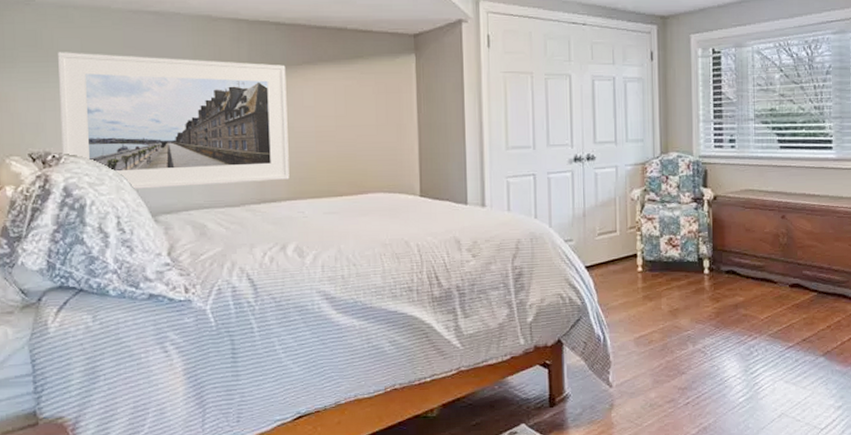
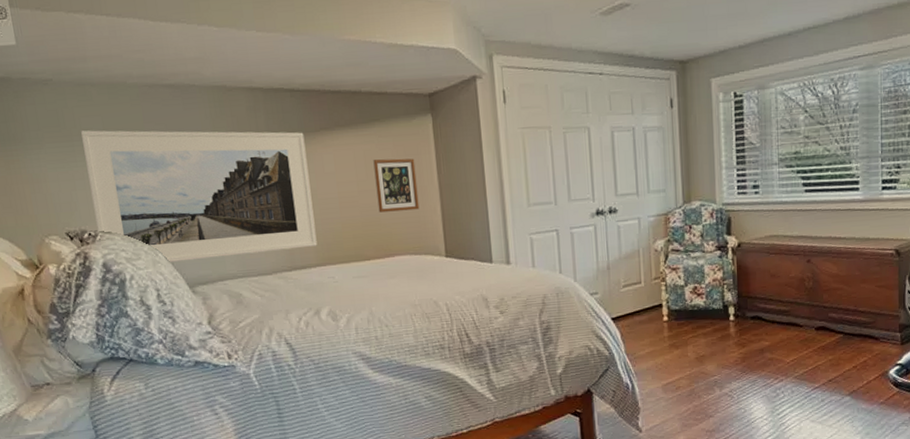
picture frame: none [353,95,397,149] -> present [373,158,420,213]

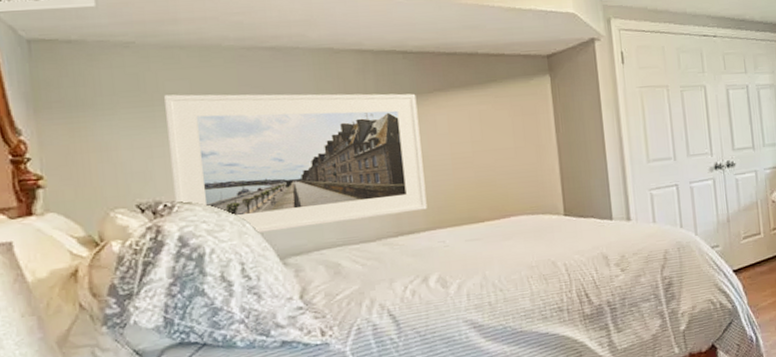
picture frame: present [373,158,420,213] -> none [489,118,537,173]

